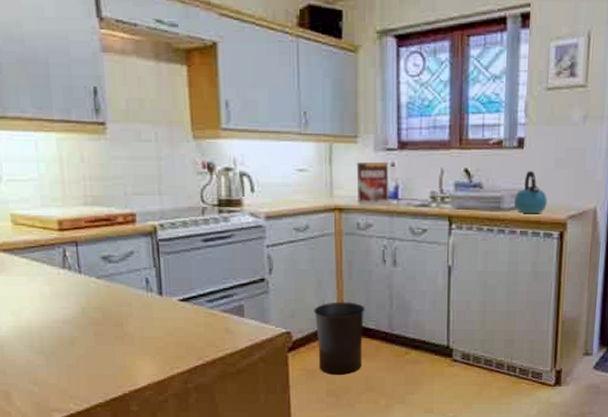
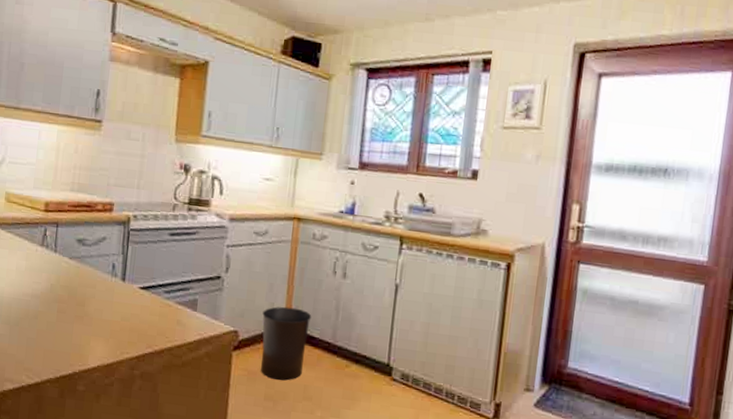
cereal box: present [356,161,389,207] -> none [315,177,348,222]
kettle: present [513,171,547,214] -> none [464,202,497,244]

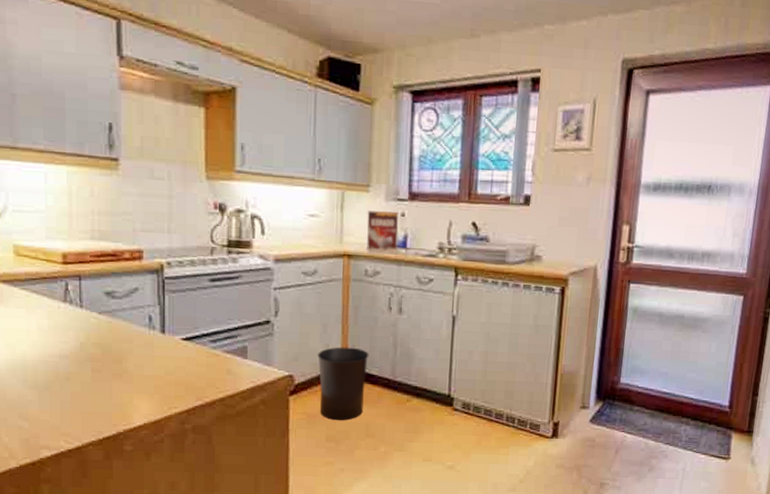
cereal box: none [315,177,348,222] -> present [366,211,399,256]

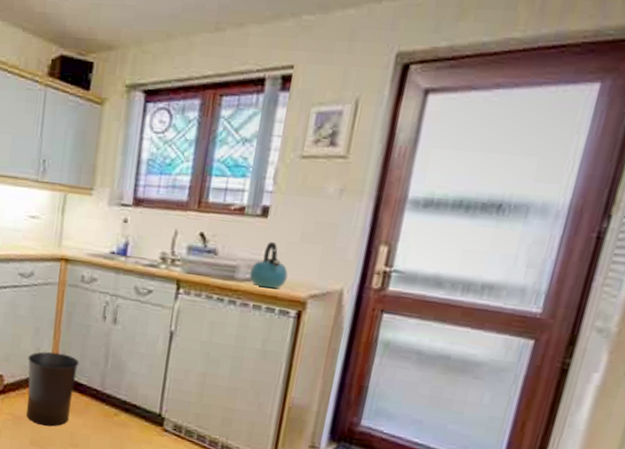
cereal box: present [366,211,399,256] -> none [84,215,121,263]
kettle: none [518,227,551,269] -> present [249,242,288,289]

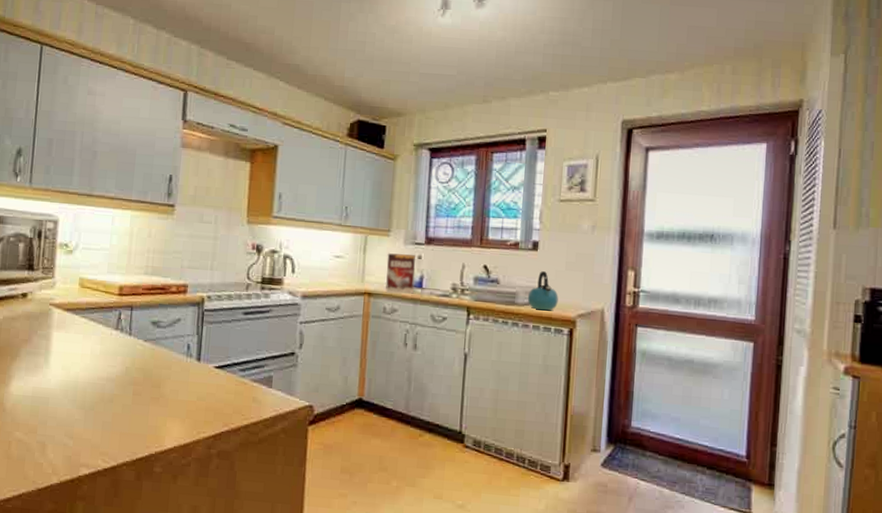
waste bin: present [26,351,80,426] -> none [336,379,385,452]
cereal box: none [84,215,121,263] -> present [385,253,416,295]

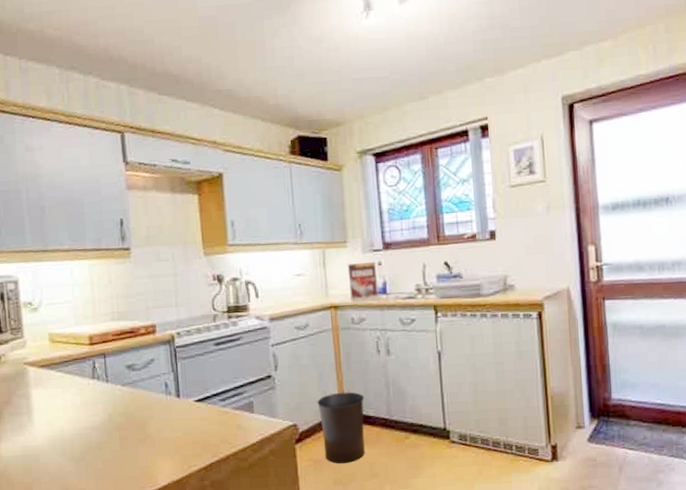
waste bin: none [336,379,385,452] -> present [317,391,365,463]
kettle: present [527,271,558,311] -> none [492,259,523,299]

